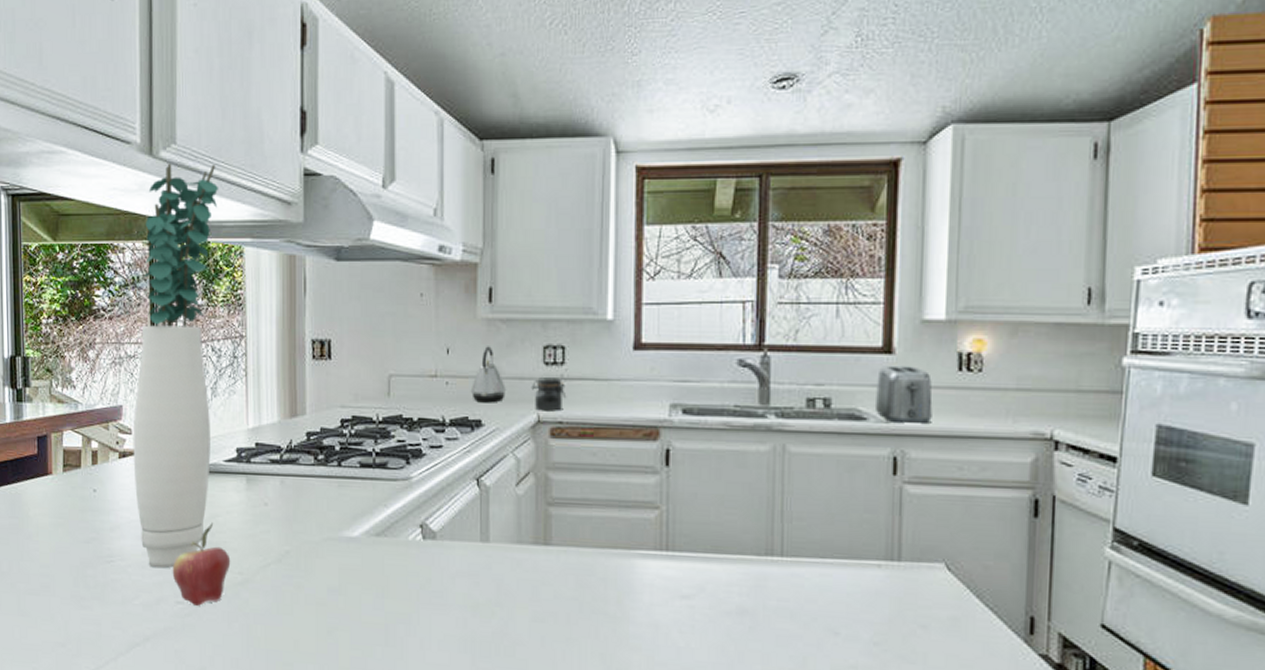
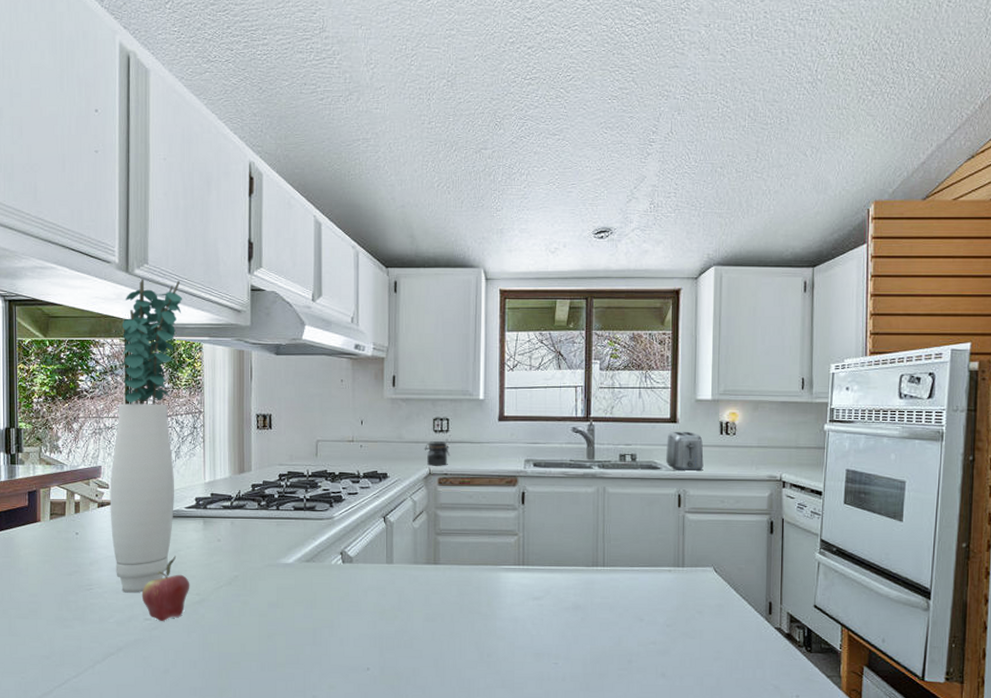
kettle: present [472,346,507,403] -> none [380,419,406,461]

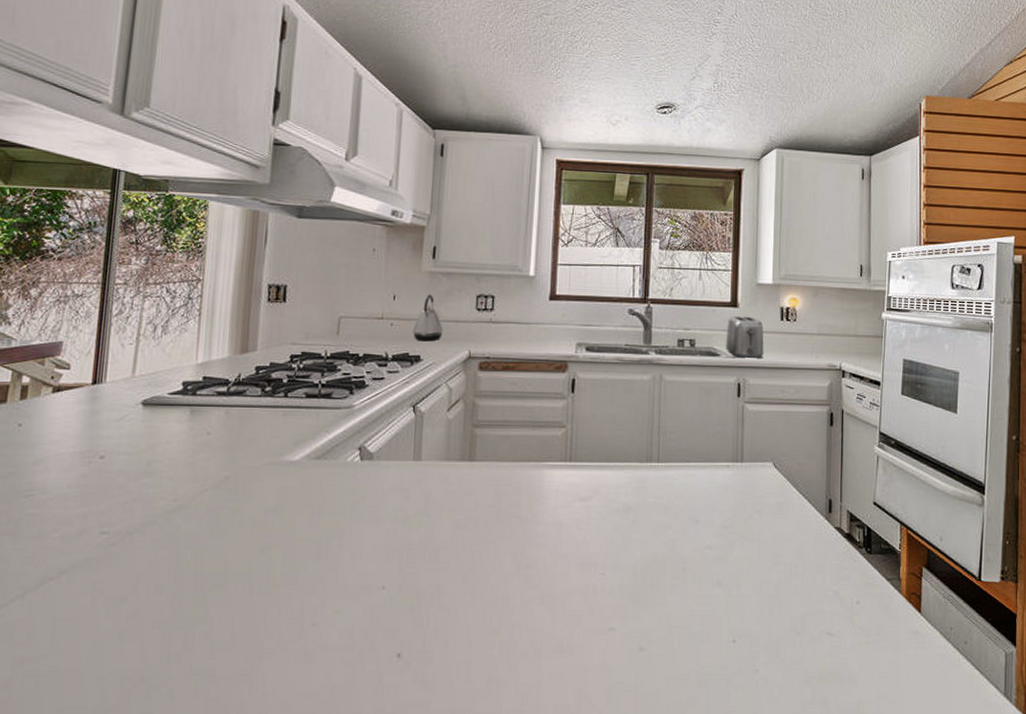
vase: present [110,279,183,593] -> none [67,123,190,500]
fruit: present [141,556,190,621] -> none [99,453,166,535]
kettle: none [380,419,406,461] -> present [413,294,444,342]
jar: present [424,441,451,466] -> none [464,321,494,349]

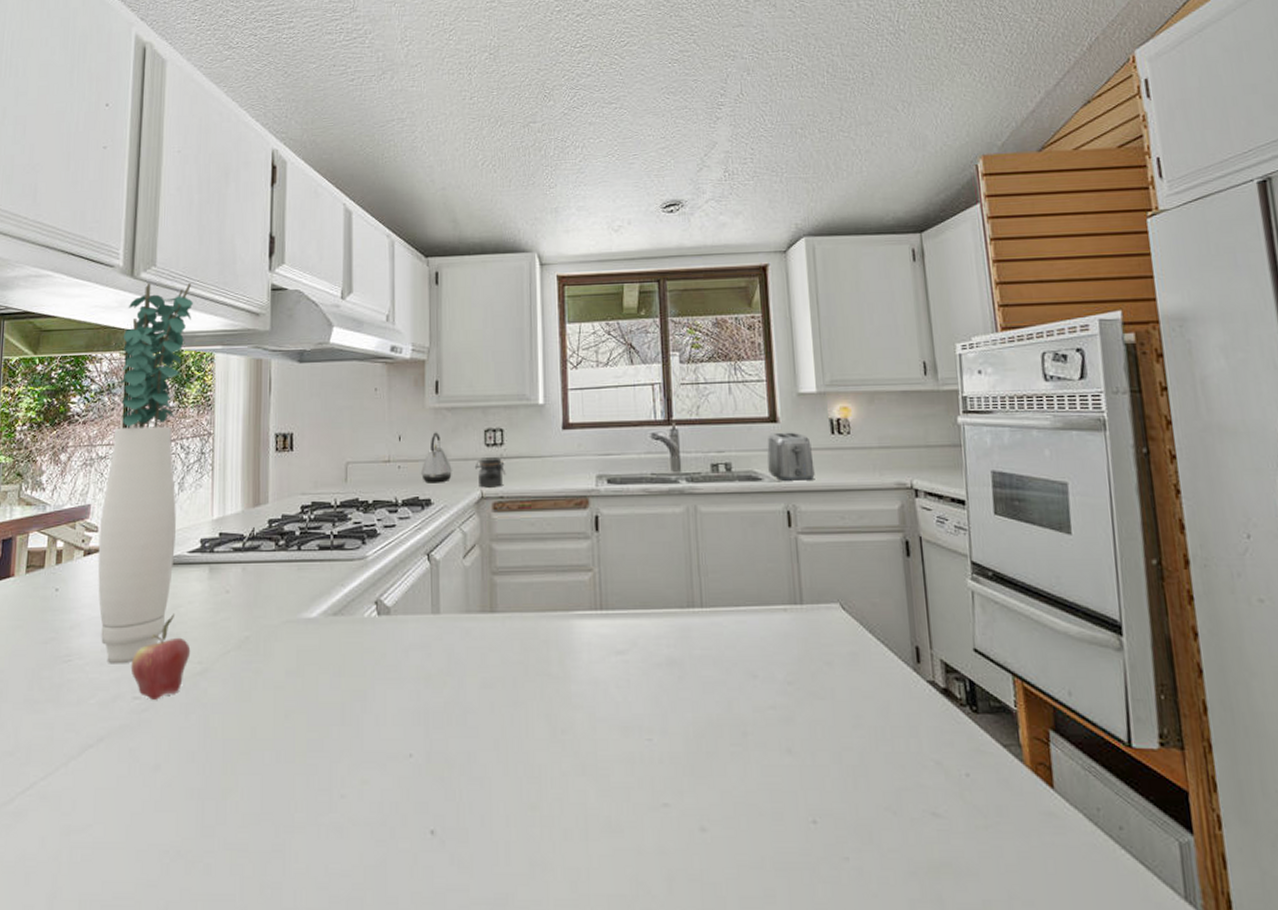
vase: none [67,123,190,500] -> present [97,282,194,664]
fruit: none [99,453,166,535] -> present [130,614,191,700]
jar: none [464,321,494,349] -> present [474,457,506,488]

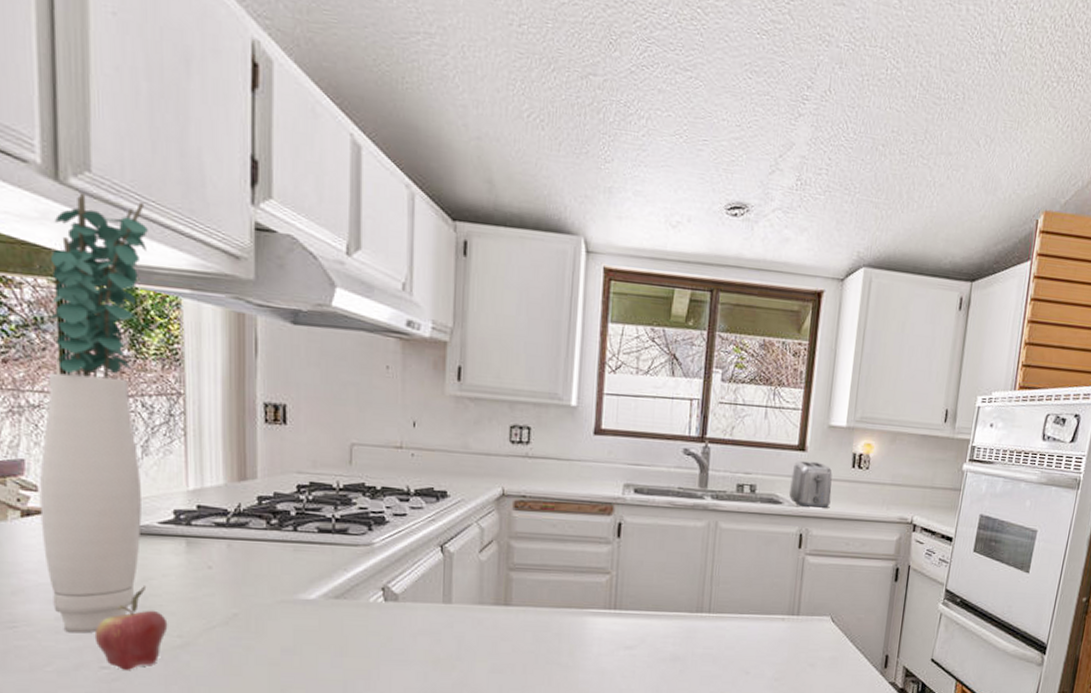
kettle: present [421,432,453,483] -> none [438,422,473,476]
jar: present [474,457,506,488] -> none [496,454,531,486]

